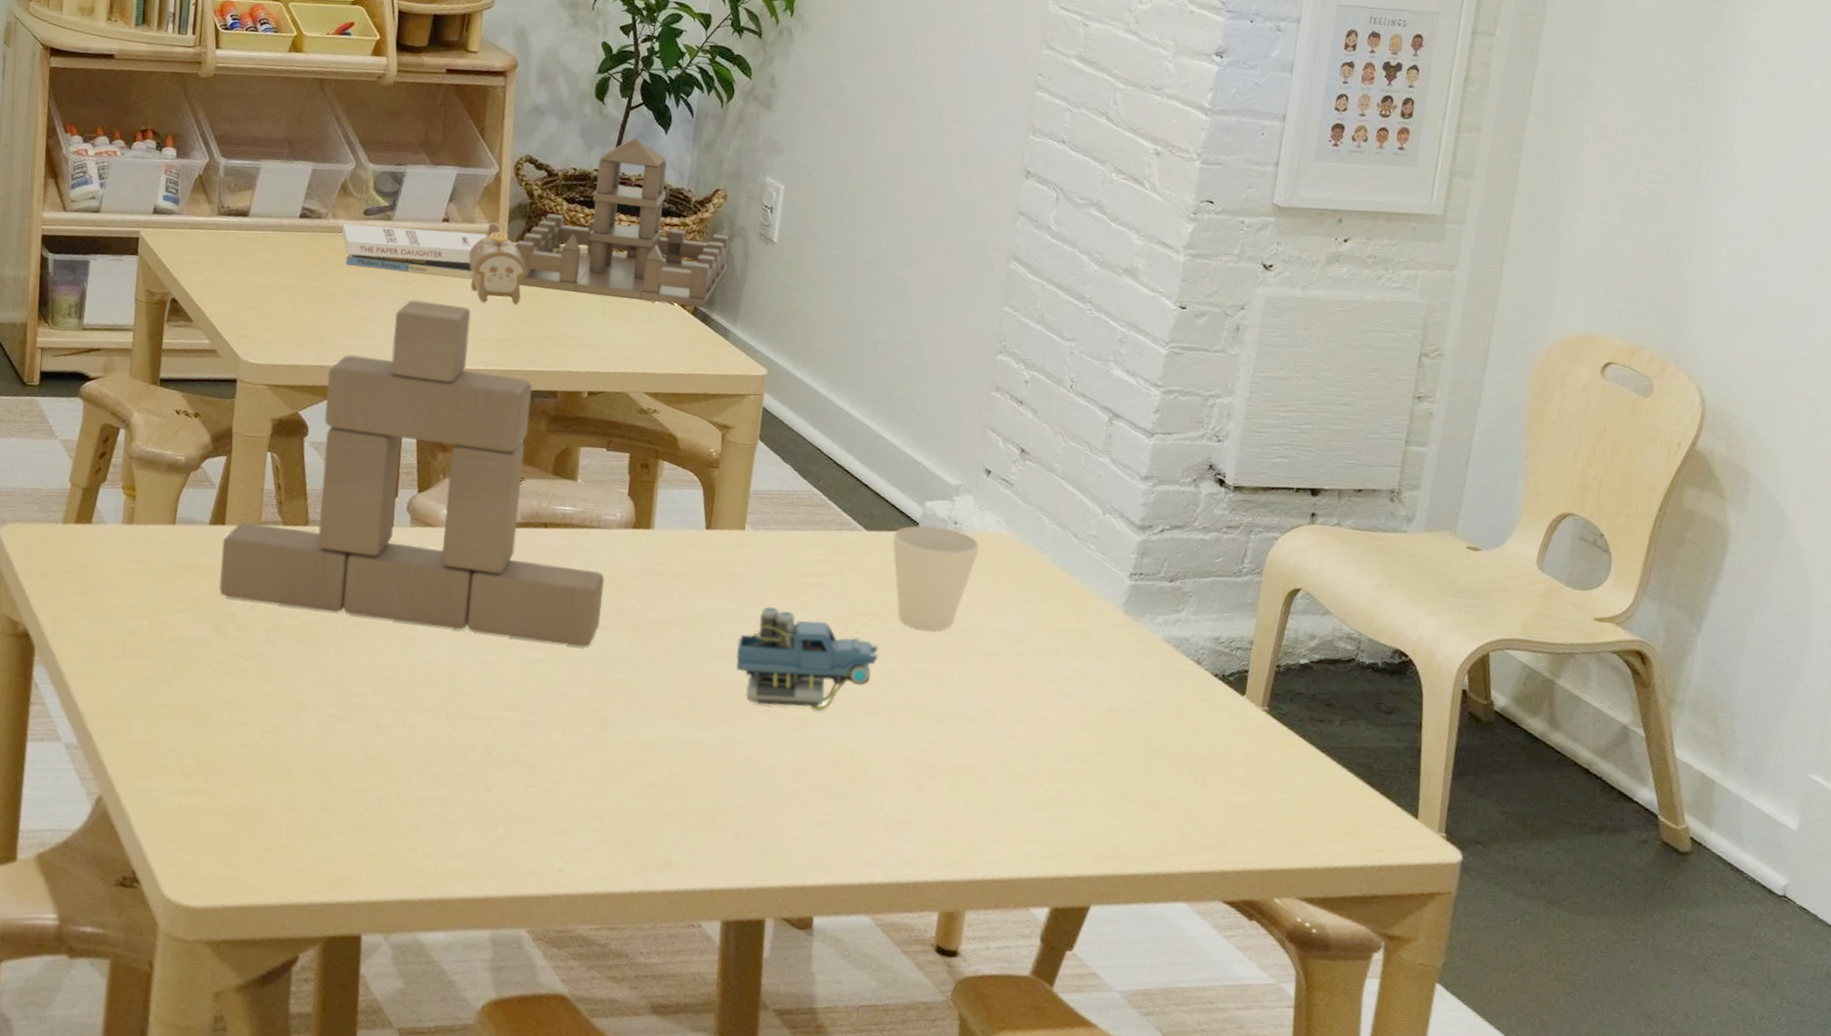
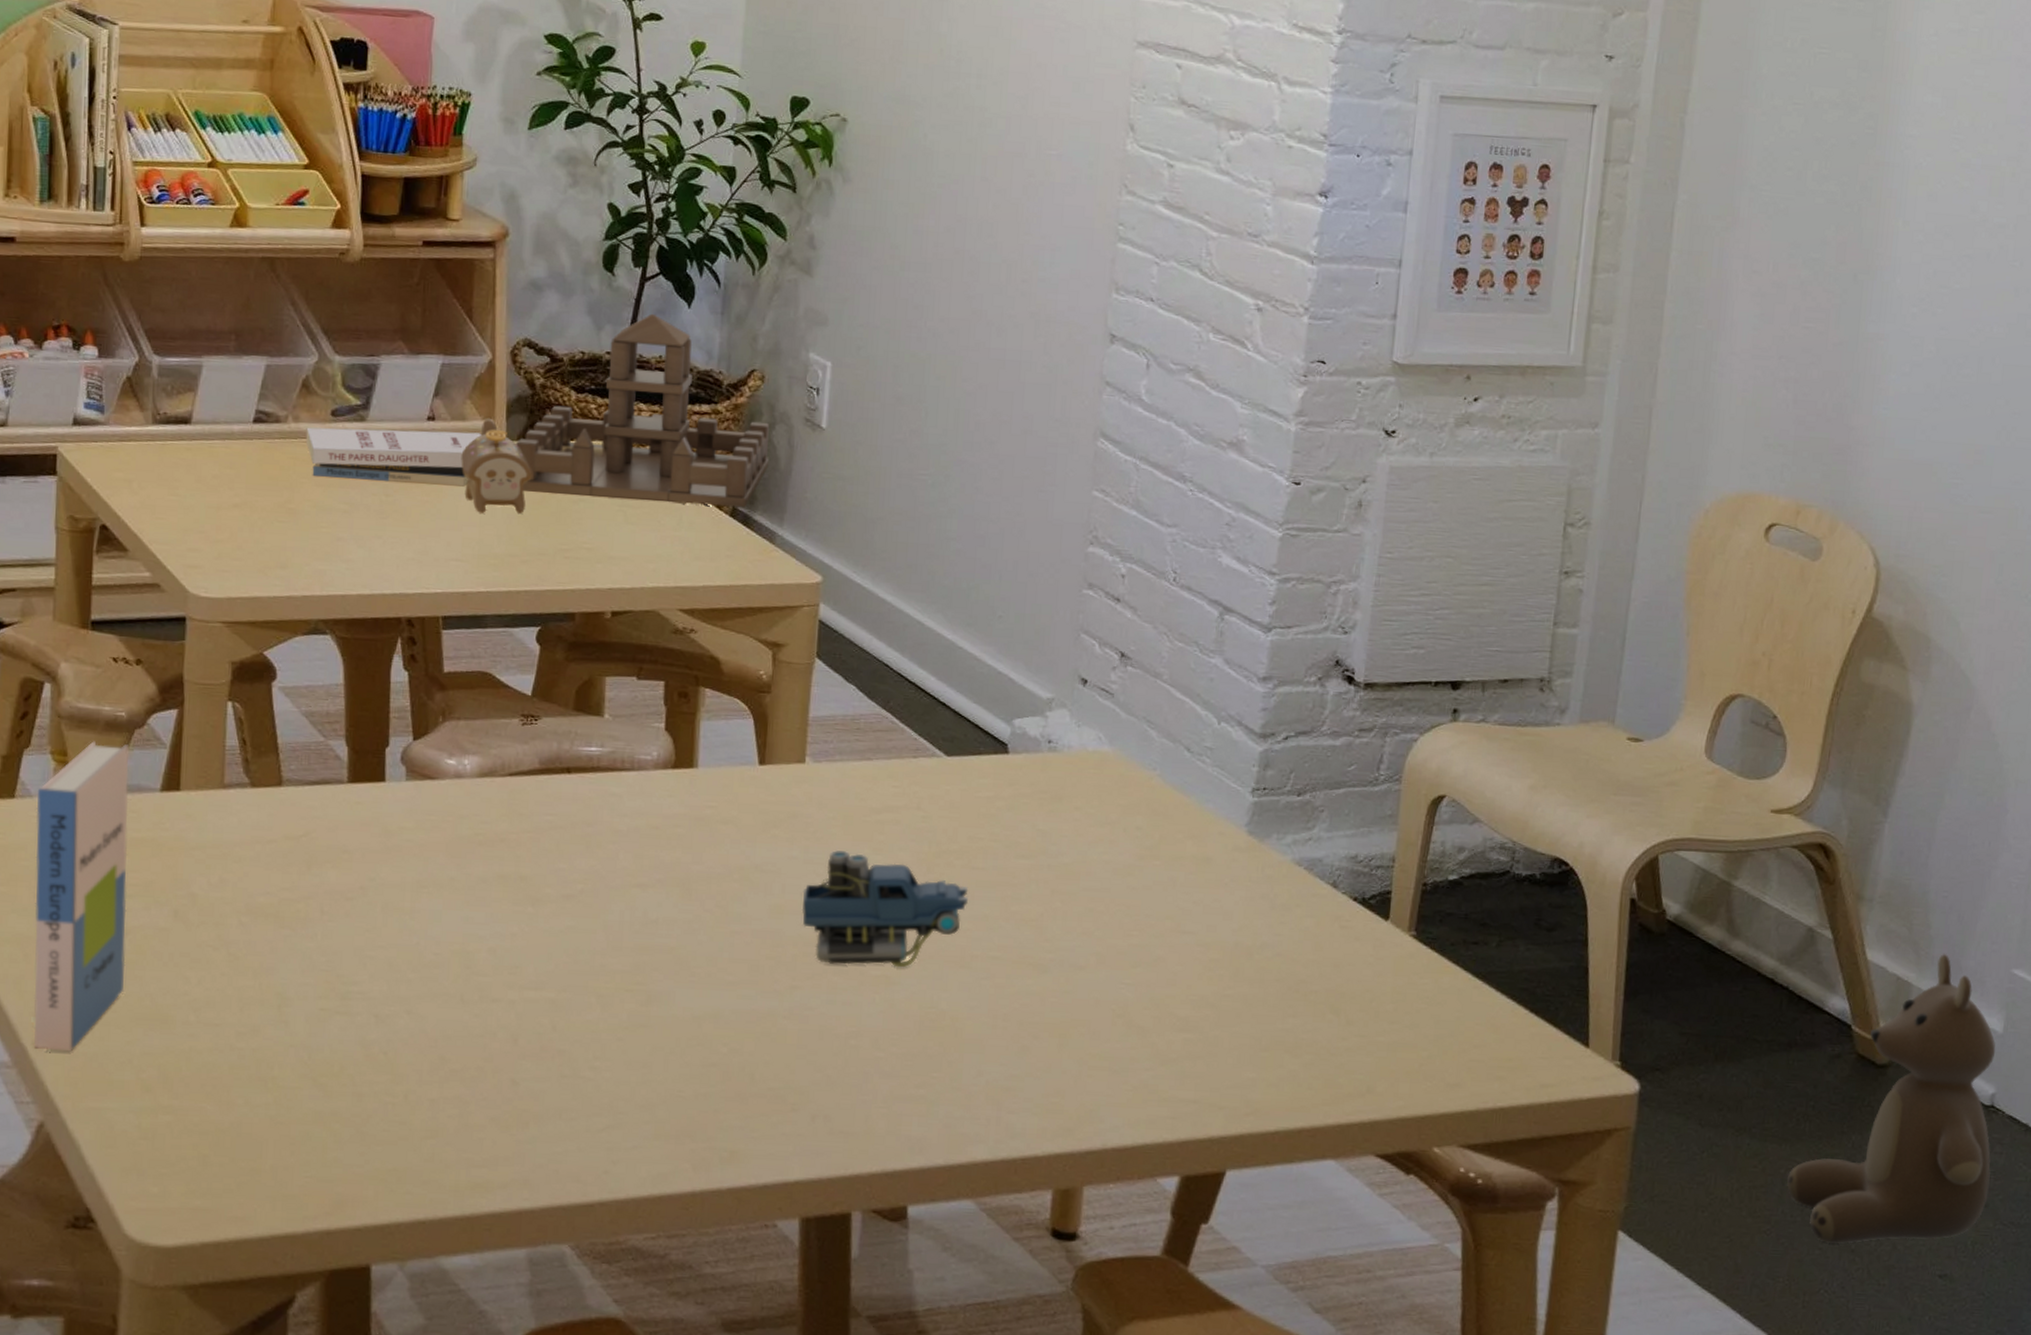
book: none [96,479,185,739] -> present [33,741,129,1052]
toy blocks: present [219,300,604,647] -> none [176,514,642,910]
cup: present [893,525,980,631] -> none [978,746,1079,868]
teddy bear: none [1591,756,1791,1012] -> present [1786,954,1996,1244]

